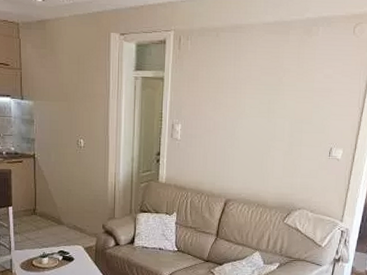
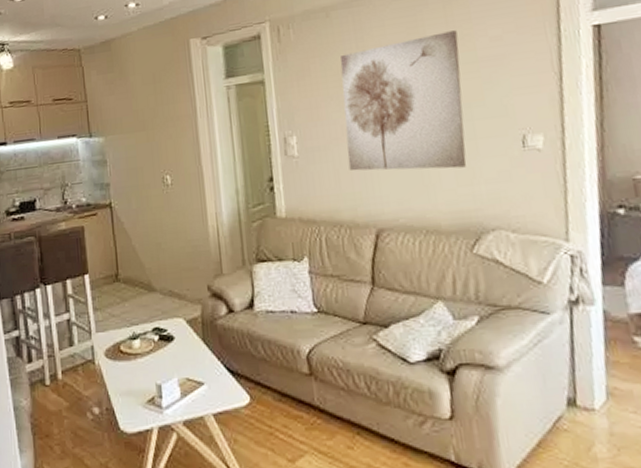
wall art: none [214,65,304,164] -> present [340,30,467,171]

